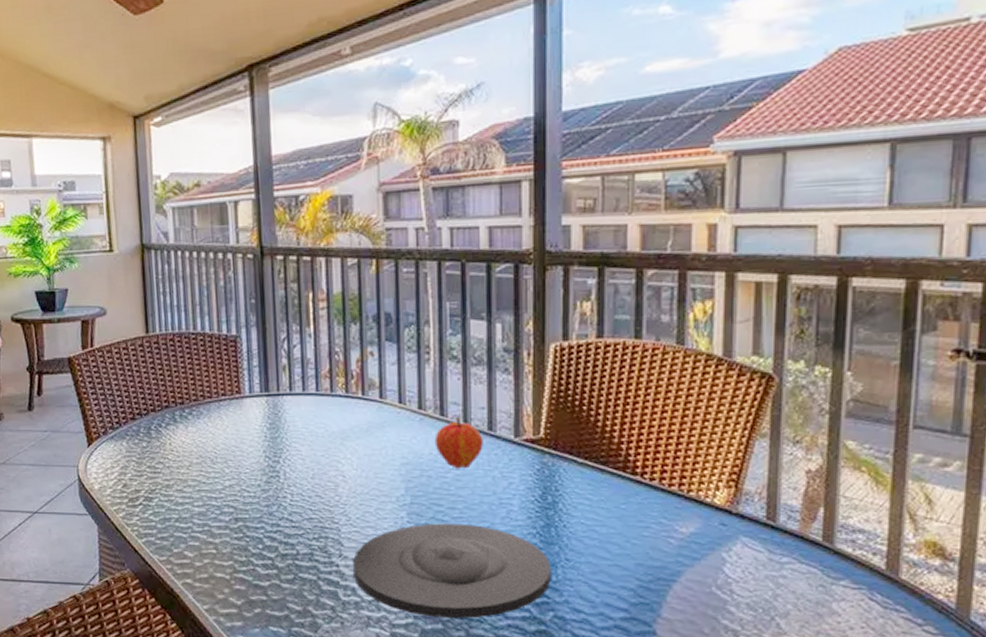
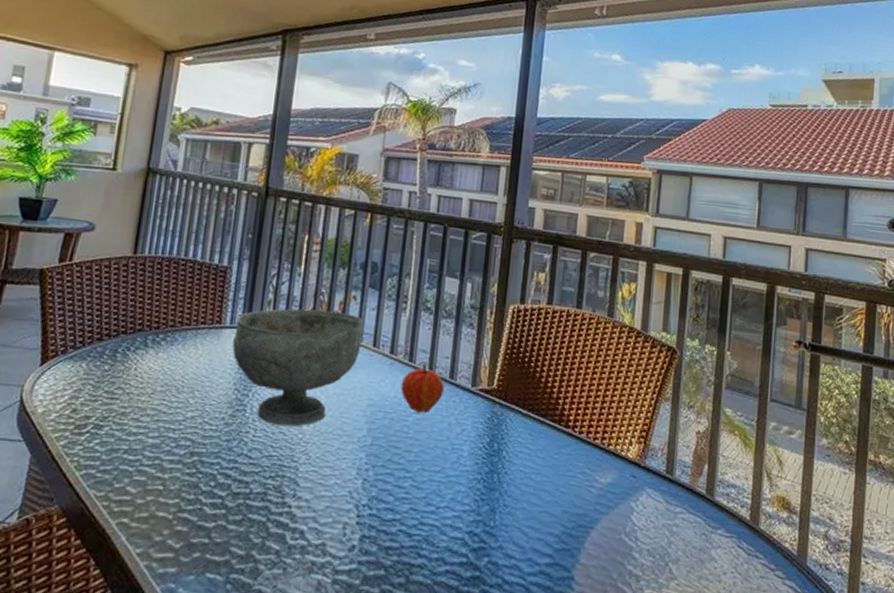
decorative bowl: none [255,370,386,490] -> present [232,308,364,427]
plate: present [353,523,551,619] -> none [304,465,491,564]

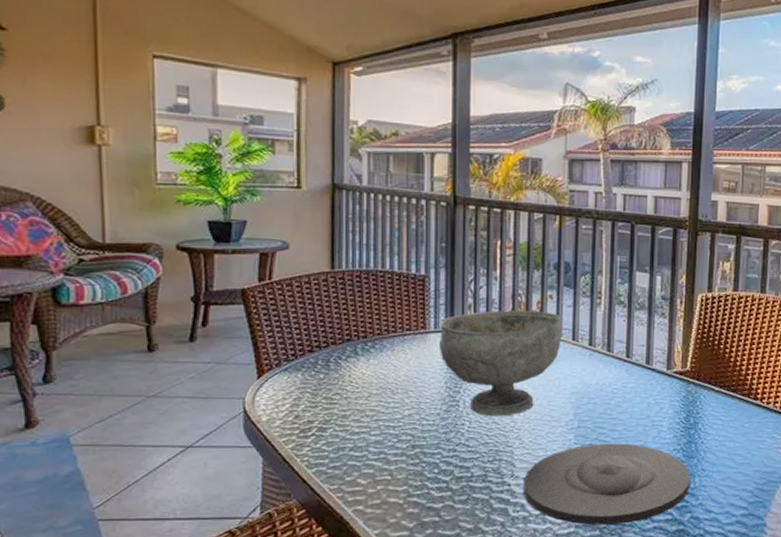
plate: none [304,465,491,564] -> present [524,443,690,526]
fruit: present [400,363,445,414] -> none [601,352,642,397]

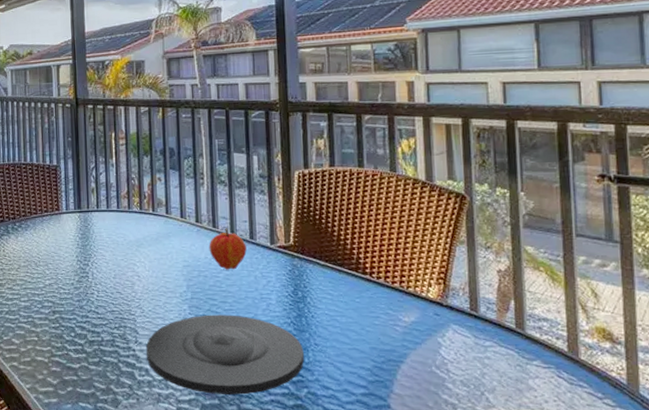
decorative bowl: present [439,310,562,417] -> none [70,192,171,287]
fruit: none [601,352,642,397] -> present [209,228,247,270]

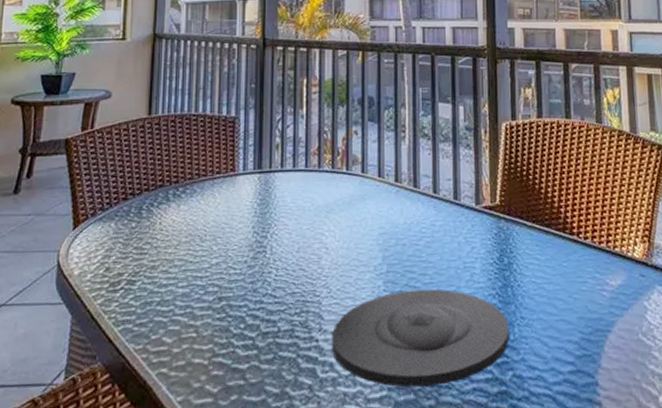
fruit: present [209,228,247,270] -> none [408,187,450,236]

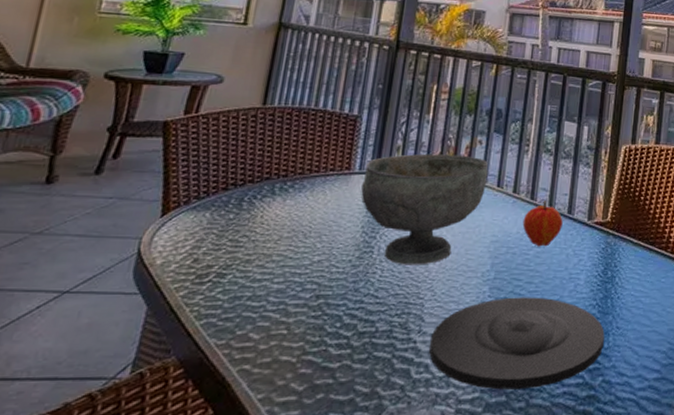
decorative bowl: none [248,147,368,263] -> present [361,153,488,265]
fruit: none [408,187,450,236] -> present [522,201,563,247]

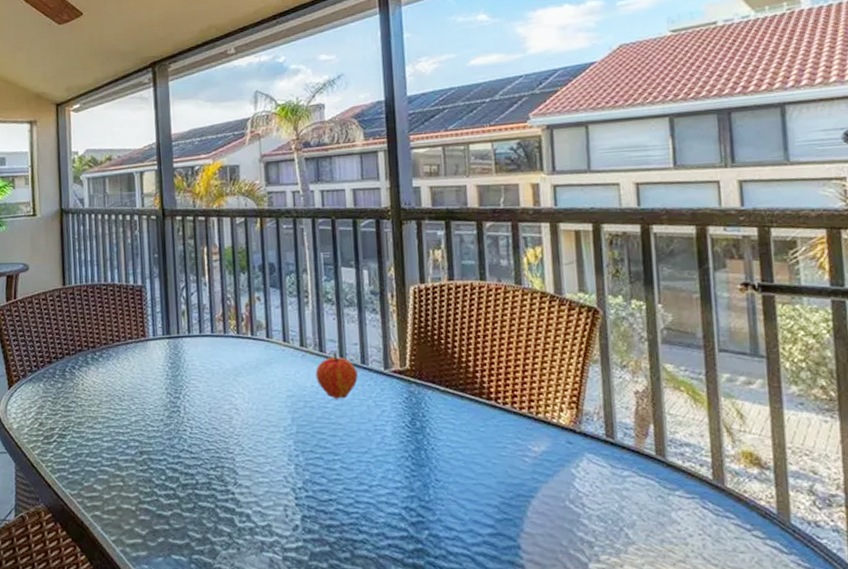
decorative bowl: present [361,153,488,265] -> none [158,313,273,423]
plate: present [429,297,605,390] -> none [247,450,424,540]

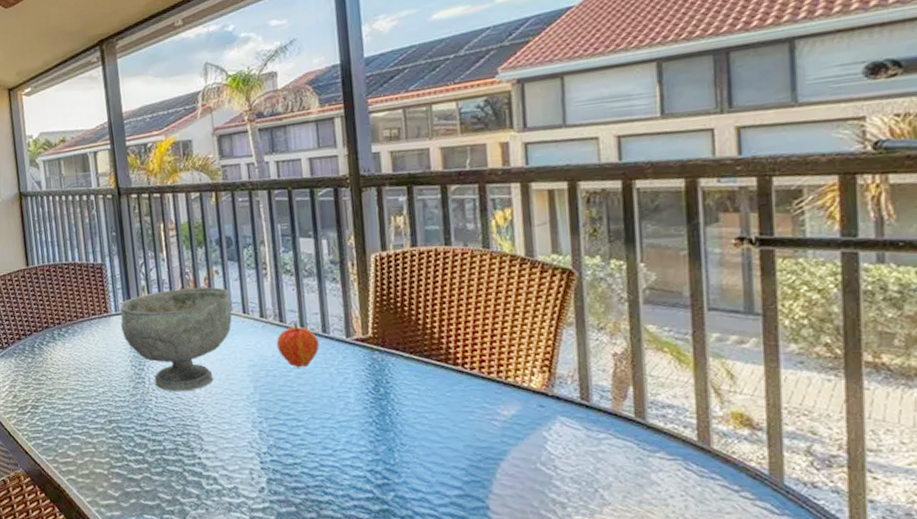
decorative bowl: none [158,313,273,423] -> present [120,287,232,392]

